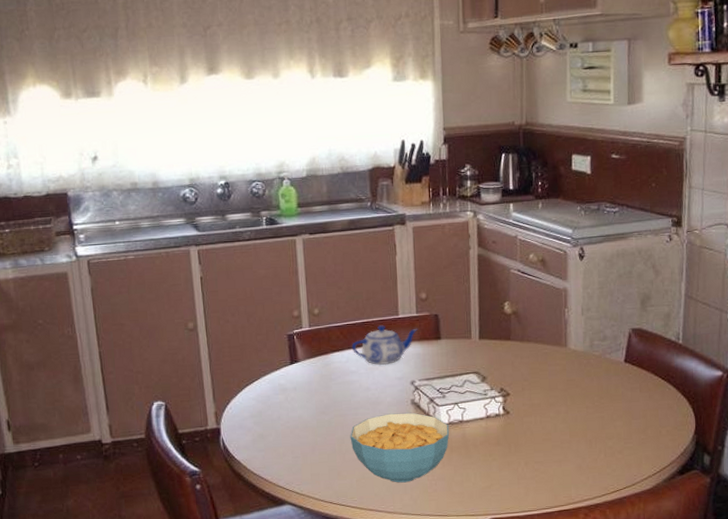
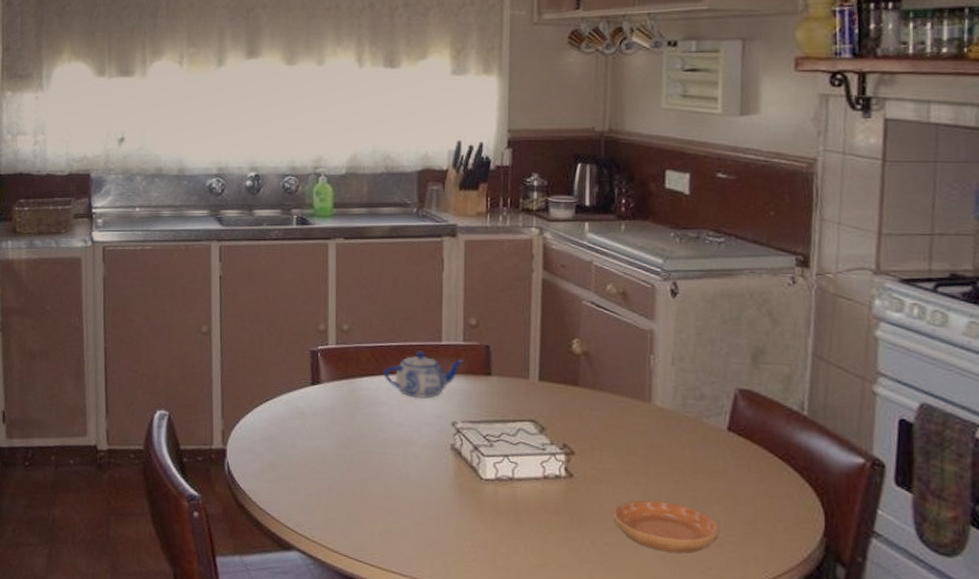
cereal bowl: present [350,412,450,483] -> none [374,457,496,545]
saucer: none [541,423,620,462] -> present [613,499,719,553]

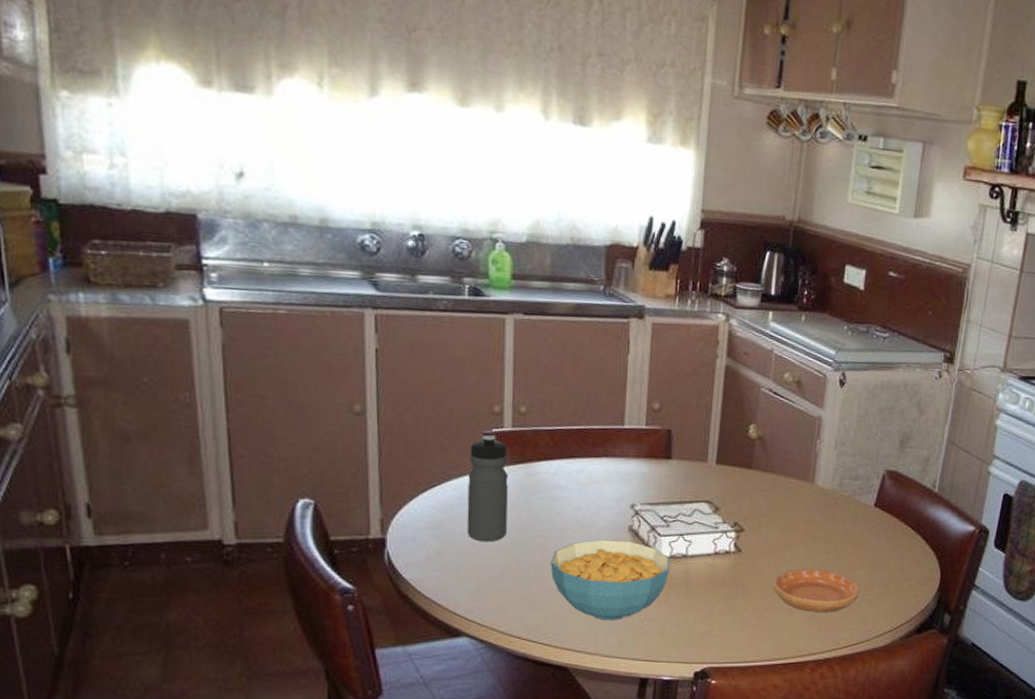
water bottle: none [296,352,333,456] -> present [467,435,508,542]
cereal bowl: none [374,457,496,545] -> present [550,539,671,621]
teapot: present [383,351,464,400] -> none [563,435,646,483]

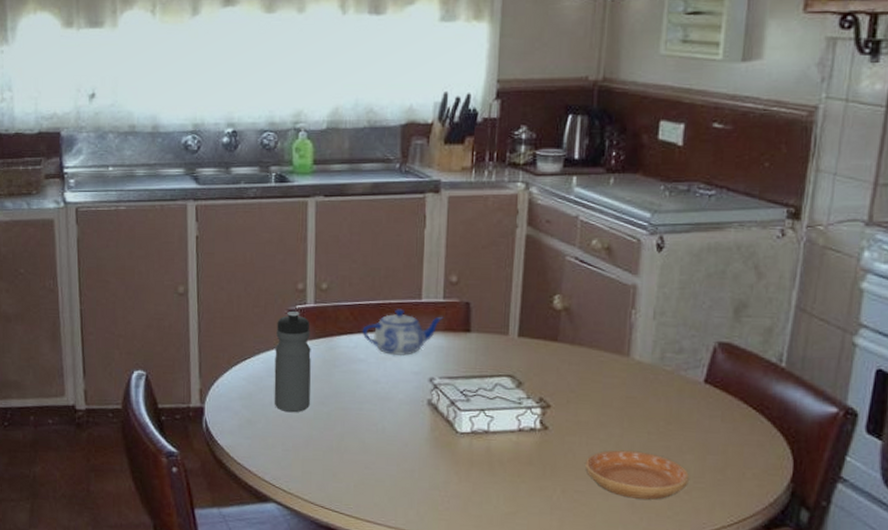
cereal bowl: present [550,539,671,621] -> none [351,412,472,496]
teapot: none [563,435,646,483] -> present [362,309,444,357]

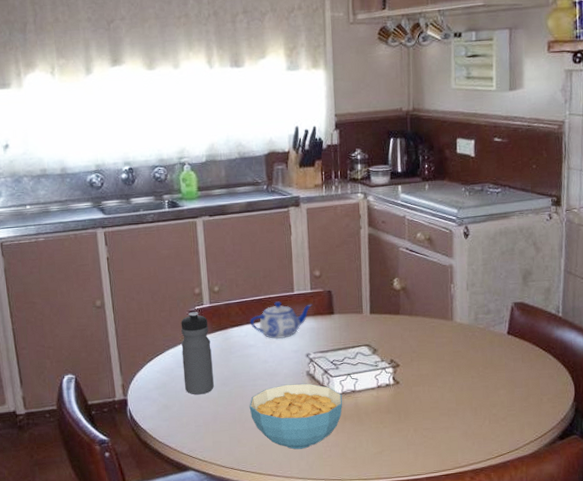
cereal bowl: none [351,412,472,496] -> present [249,383,343,450]
saucer: present [585,450,689,500] -> none [429,392,504,429]

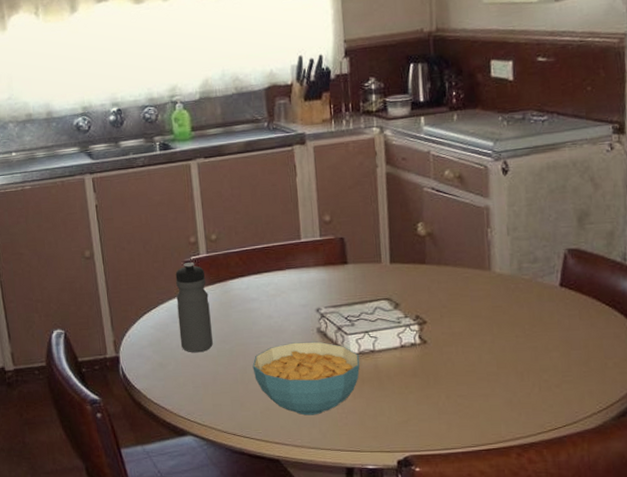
teapot: present [250,301,313,340] -> none [251,250,323,293]

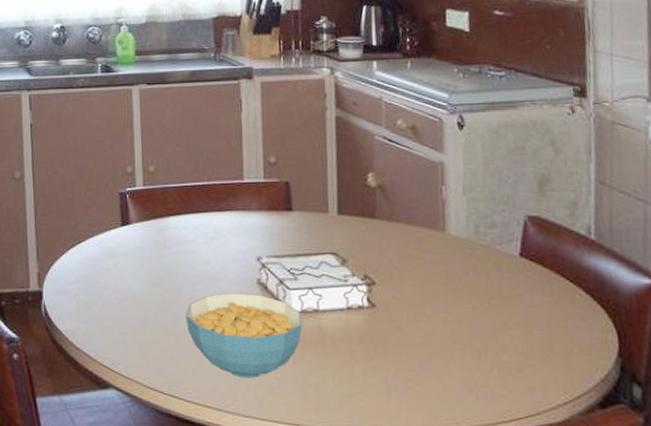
water bottle: present [175,262,213,353] -> none [108,194,144,295]

